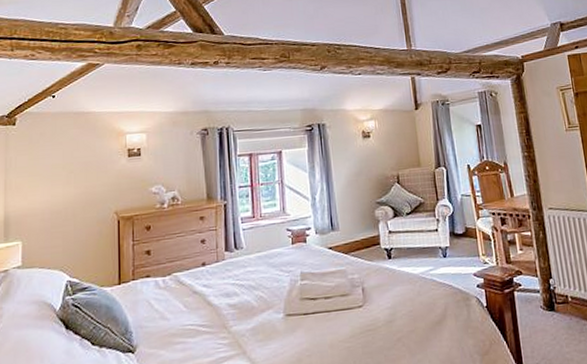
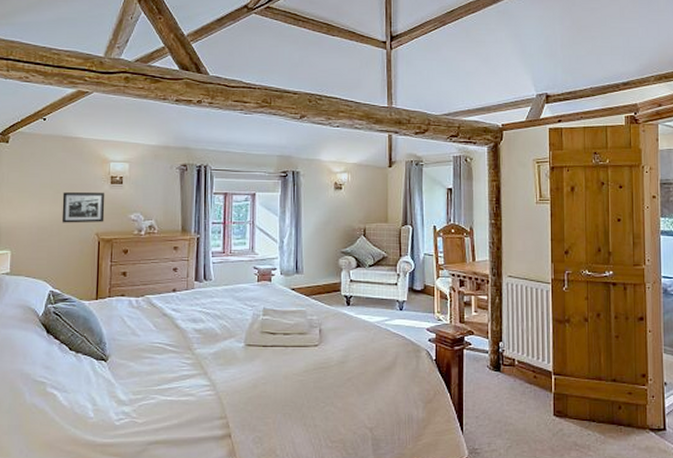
picture frame: none [76,166,123,205] -> present [61,192,105,223]

